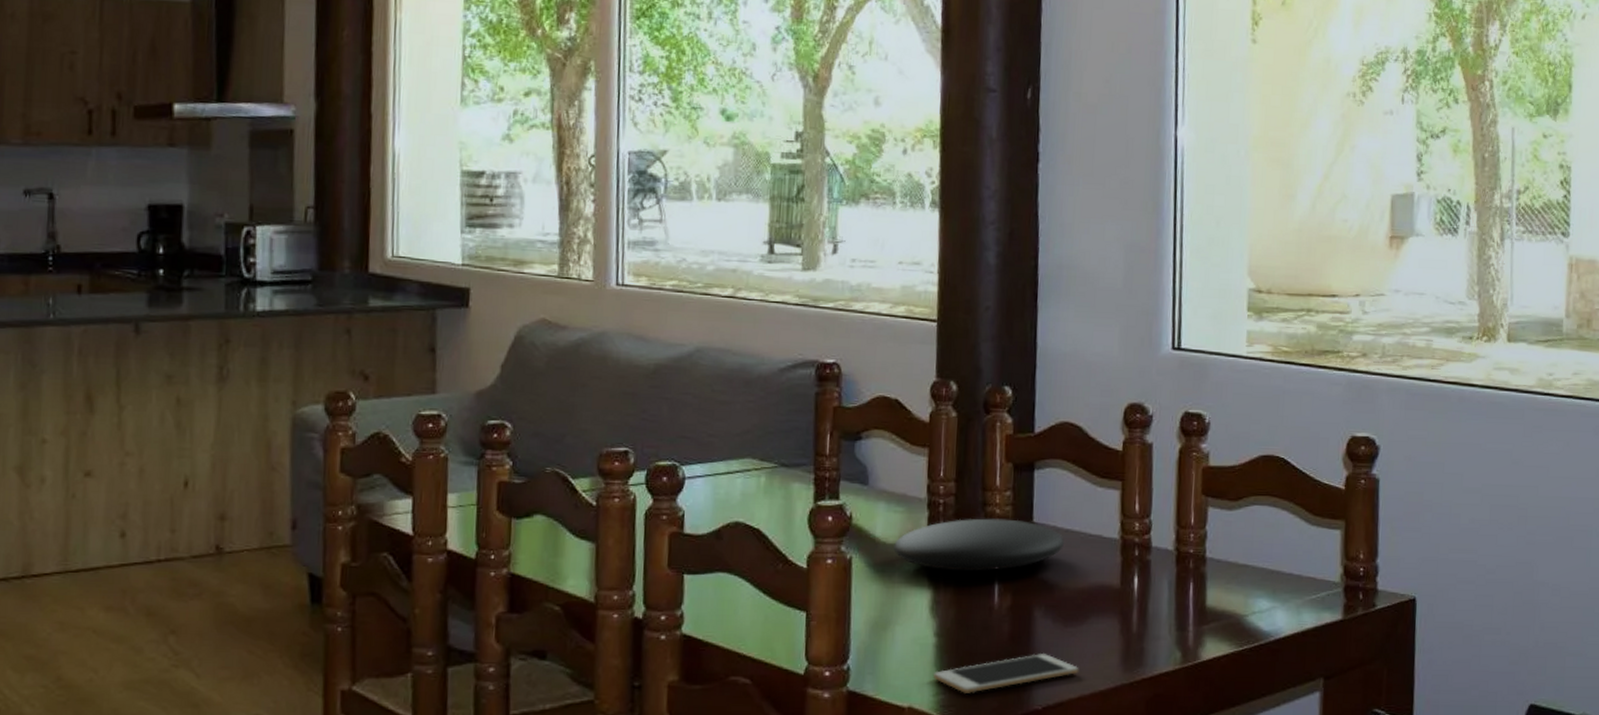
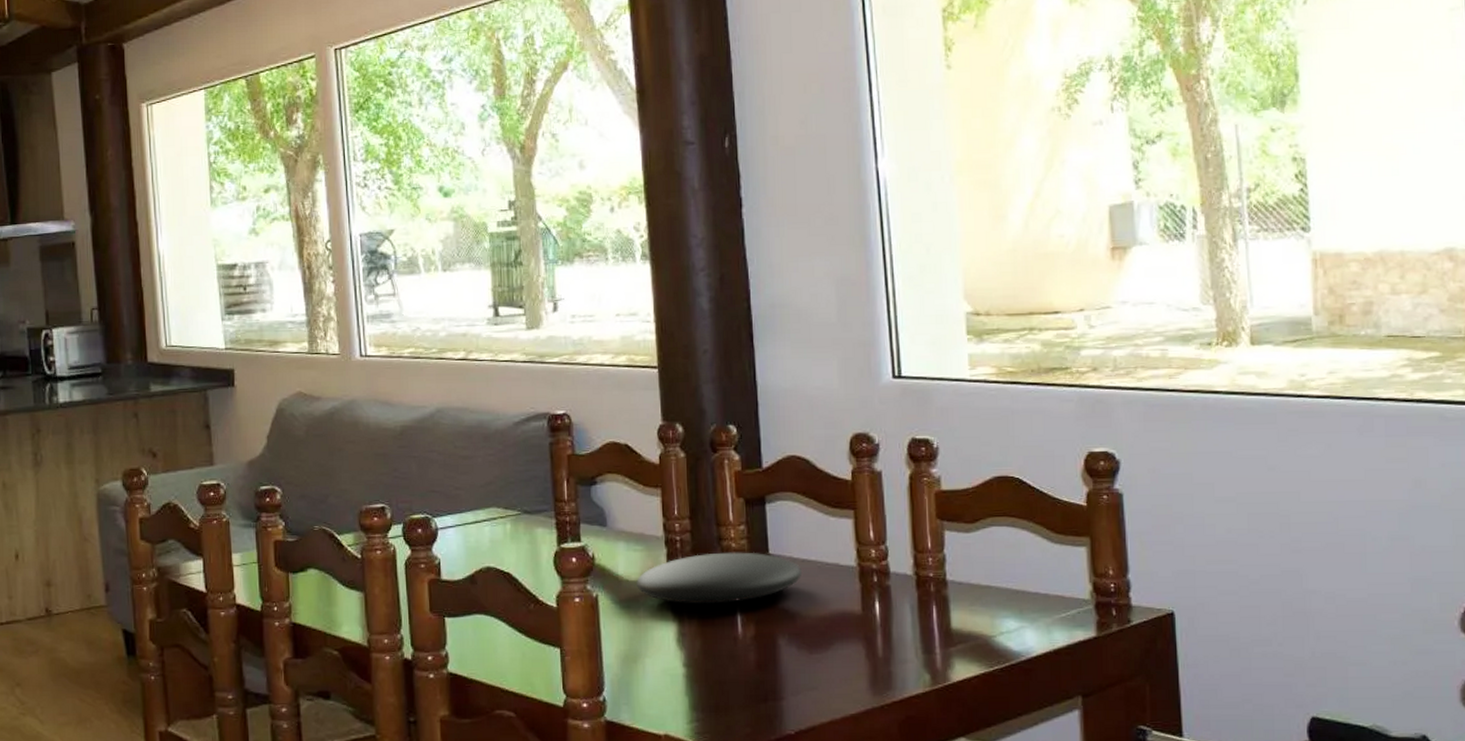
cell phone: present [934,654,1079,693] -> none [686,680,828,720]

